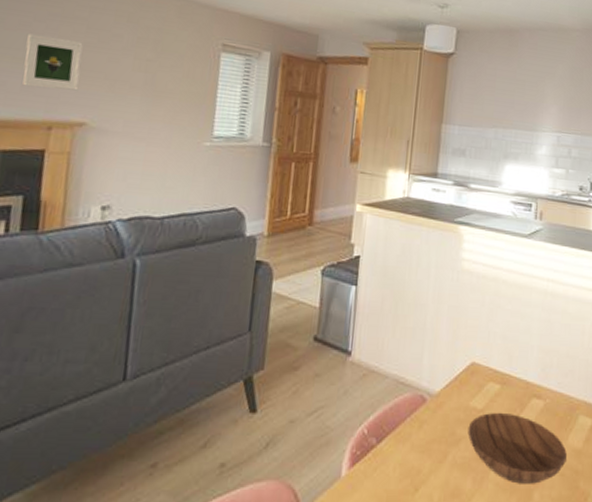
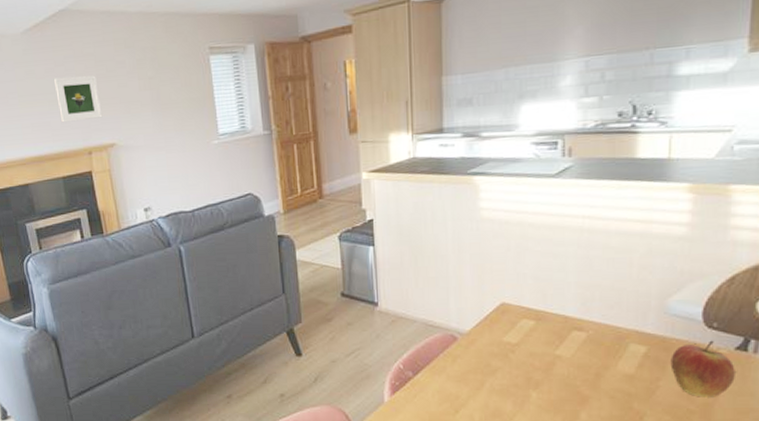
bowl: present [467,413,567,484] -> none [503,346,616,406]

